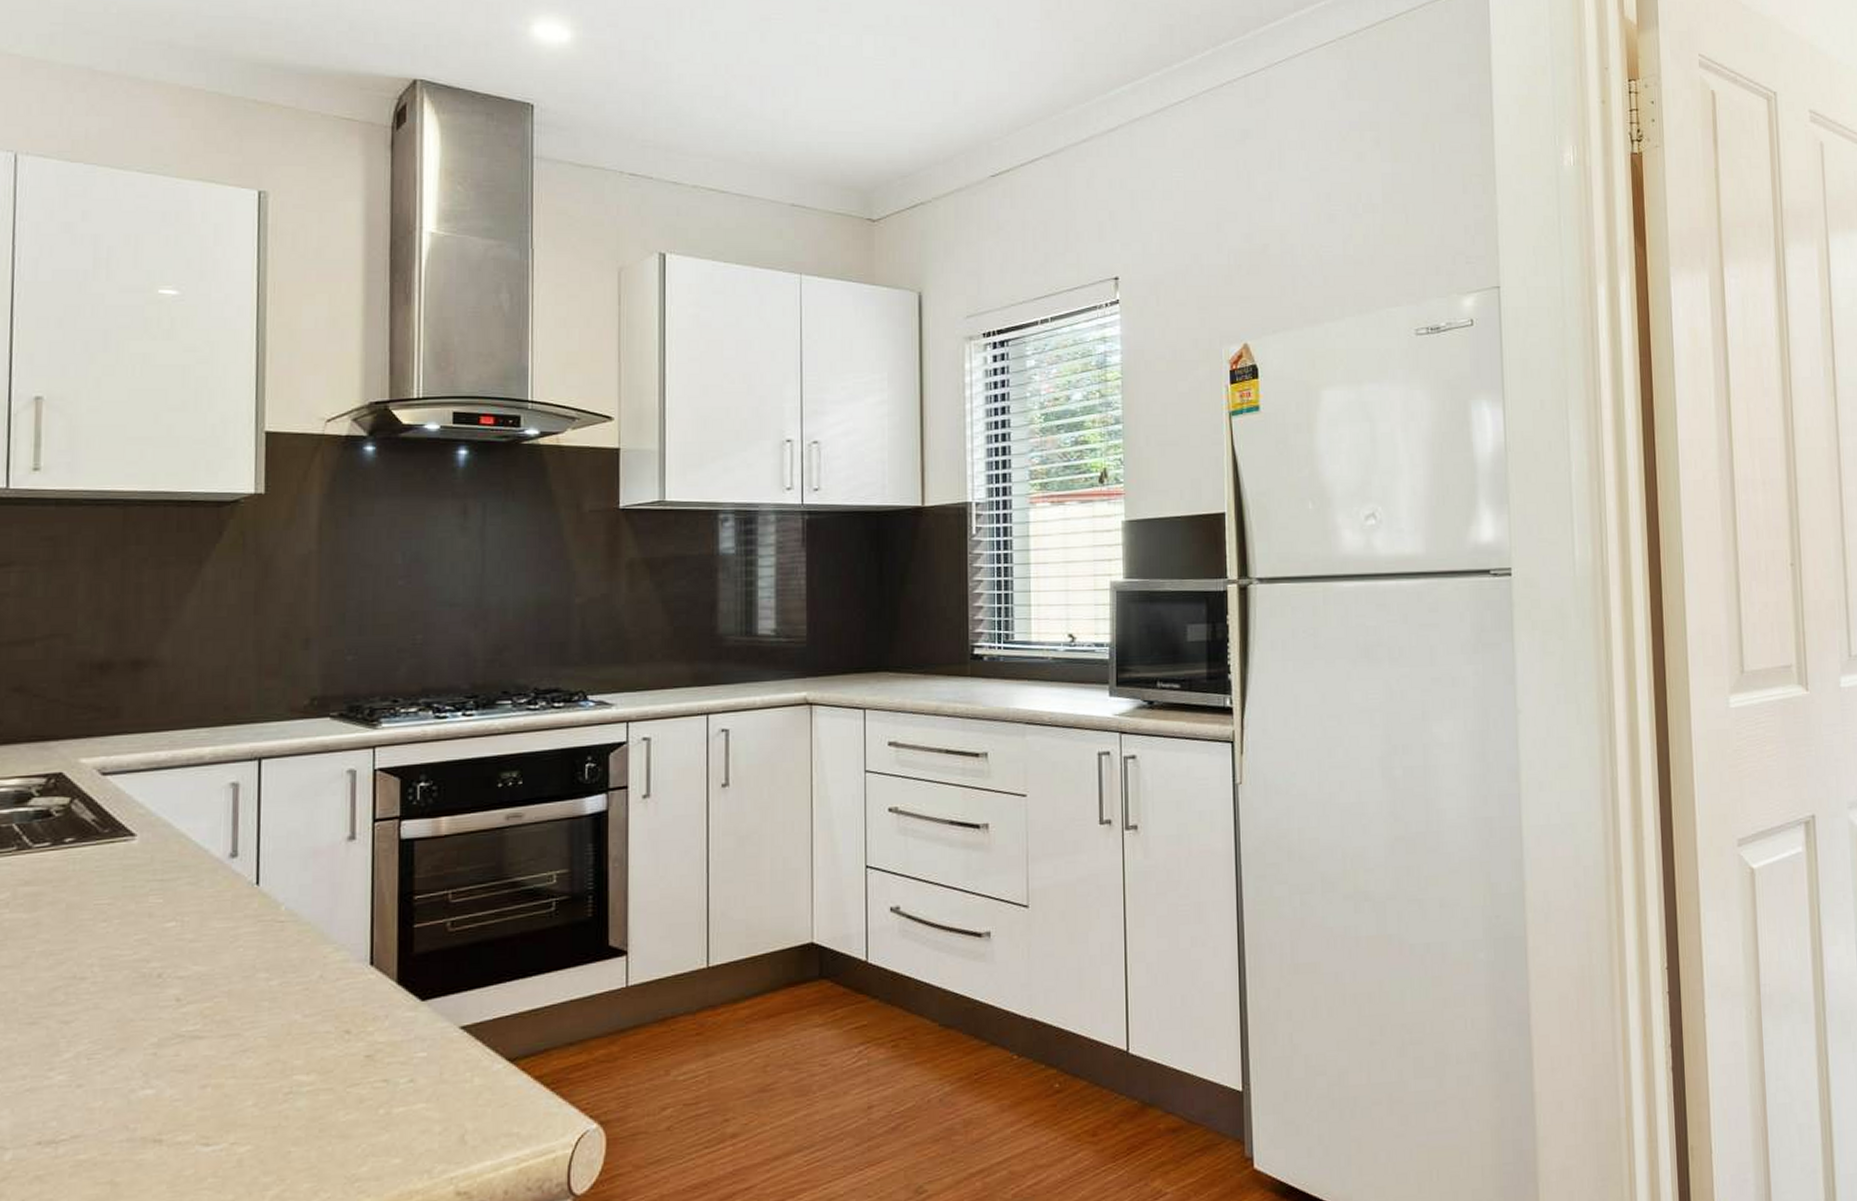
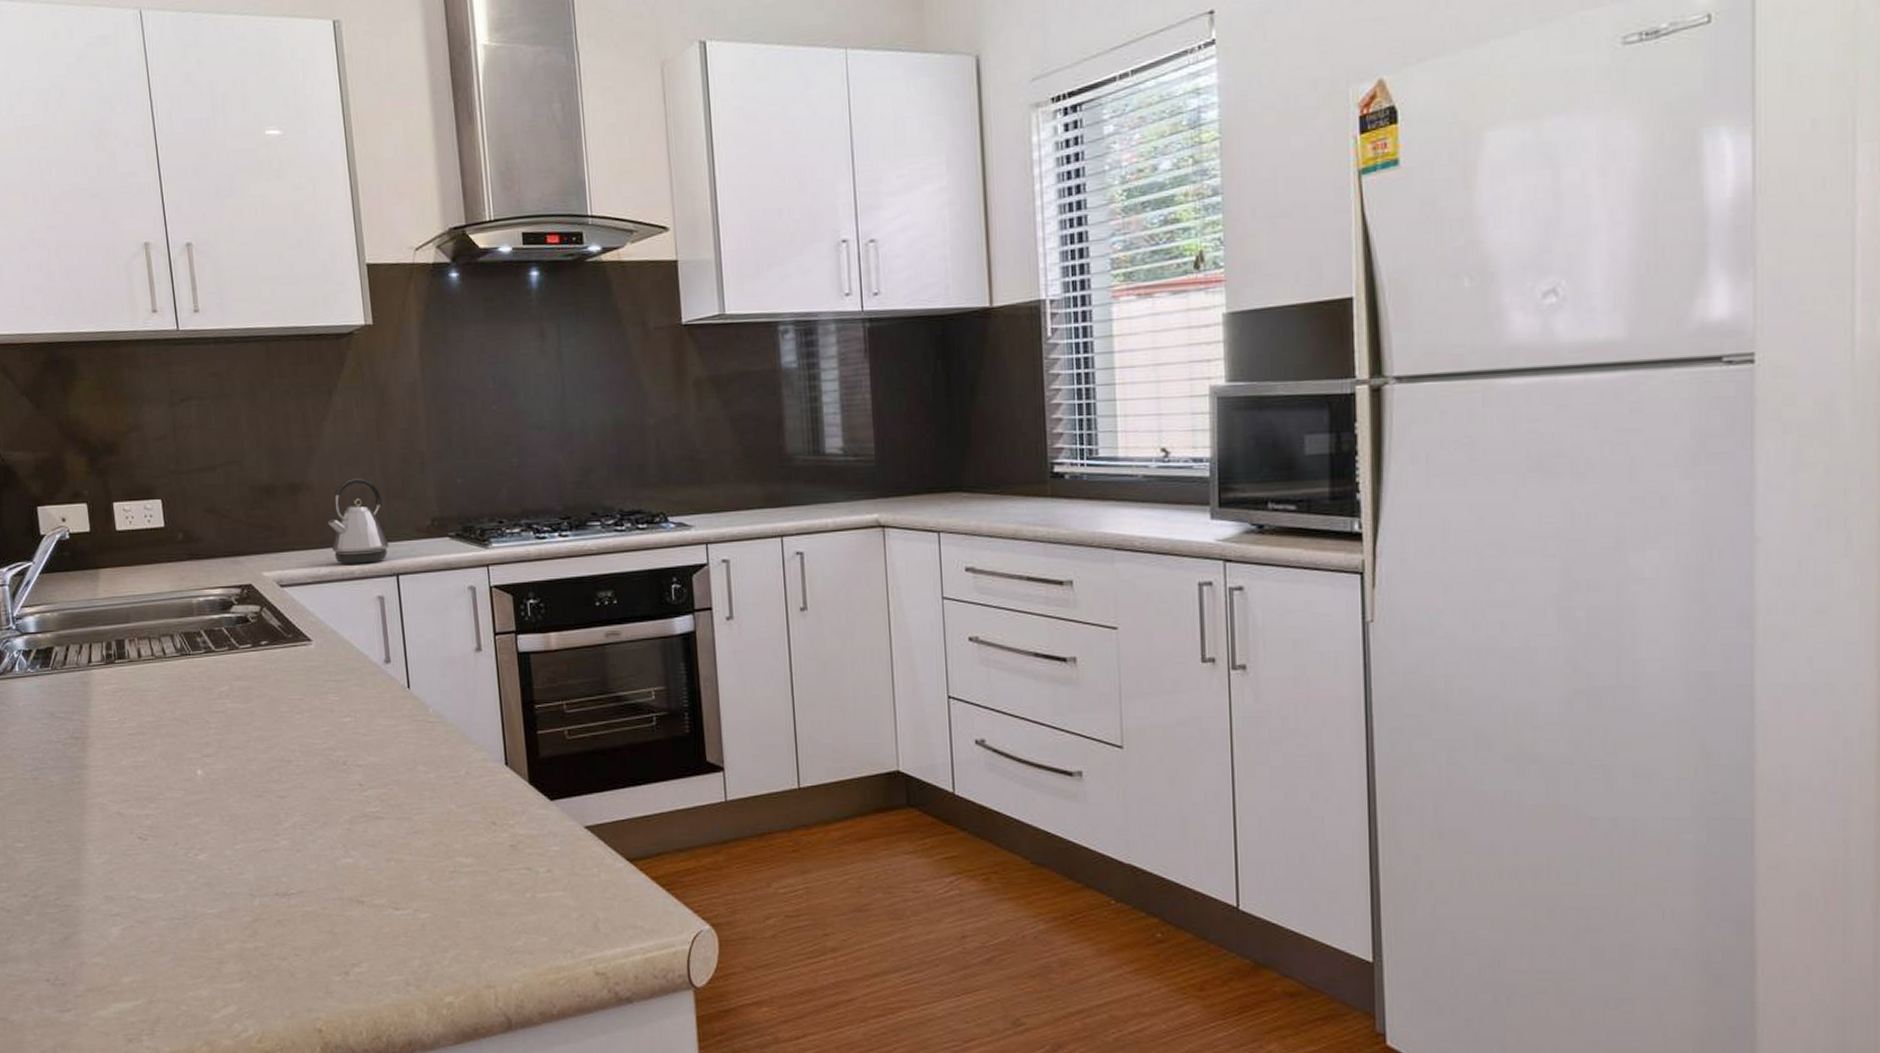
kettle: none [177,653,253,748] -> present [328,477,389,564]

